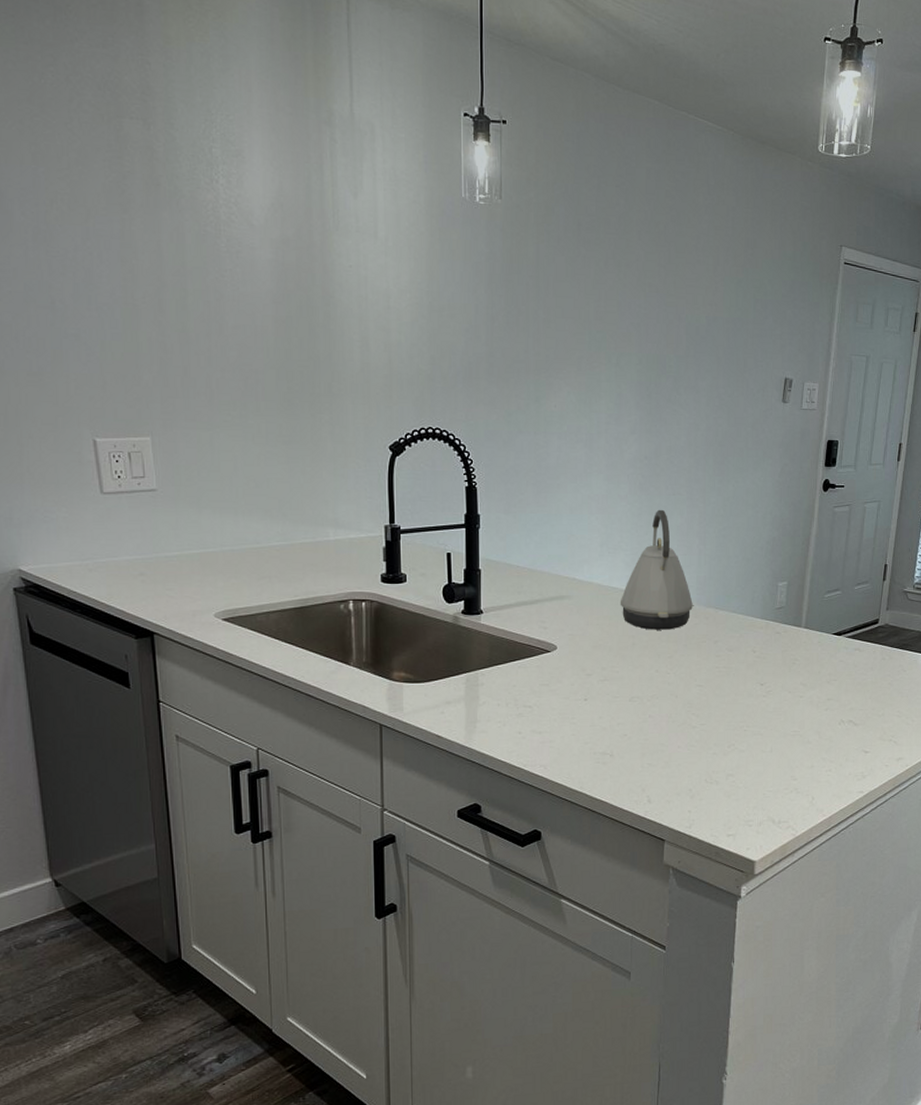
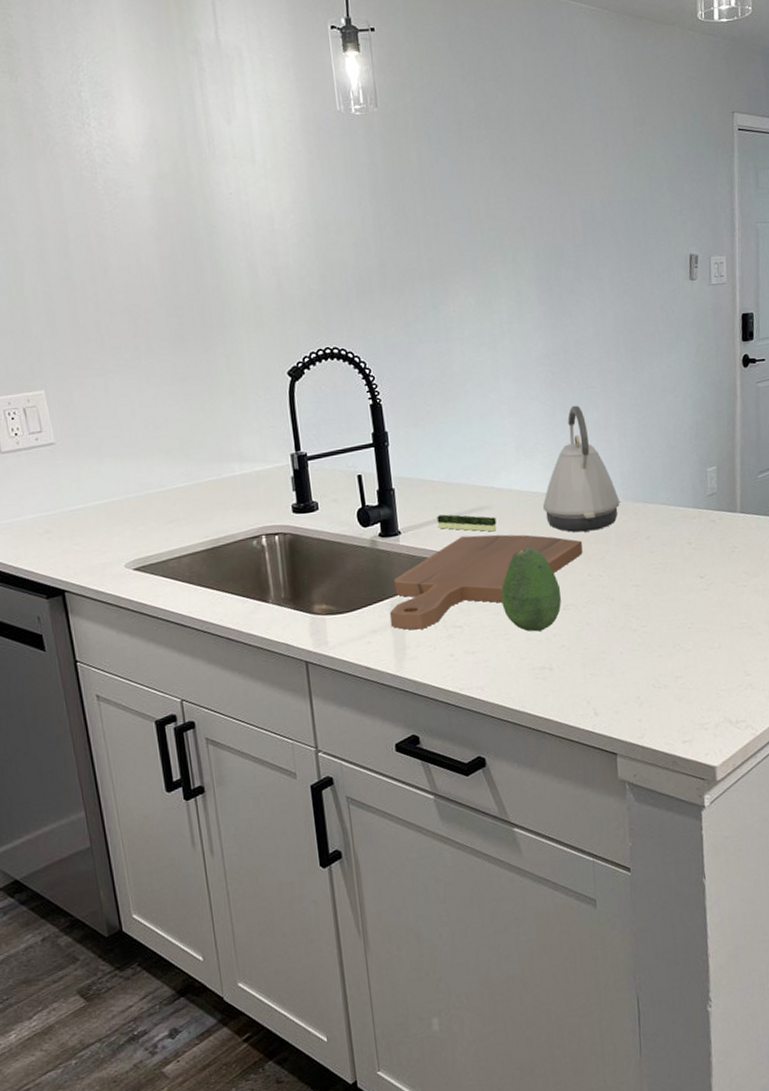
cutting board: none [464,622,654,705] -> present [390,534,583,630]
sponge: none [519,599,575,621] -> present [437,514,497,532]
fruit: none [572,639,629,719] -> present [501,547,562,632]

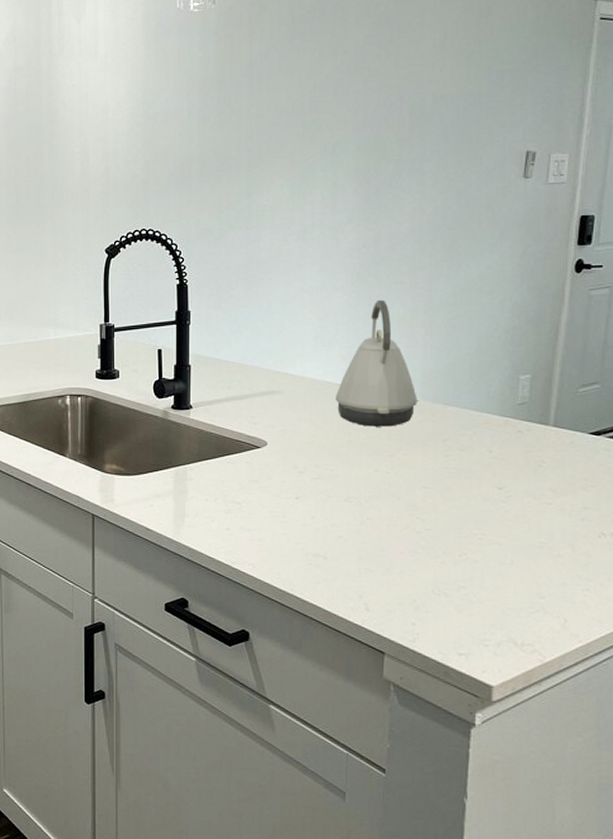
cutting board: present [390,534,583,630] -> none [173,417,373,500]
sponge: present [437,514,497,532] -> none [228,394,286,416]
fruit: present [501,547,562,632] -> none [282,436,345,519]

